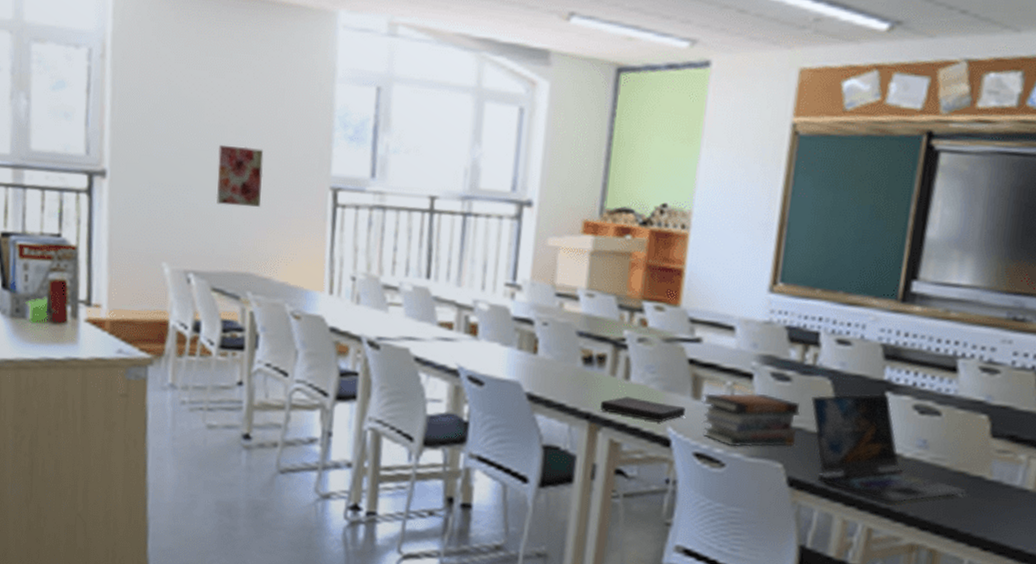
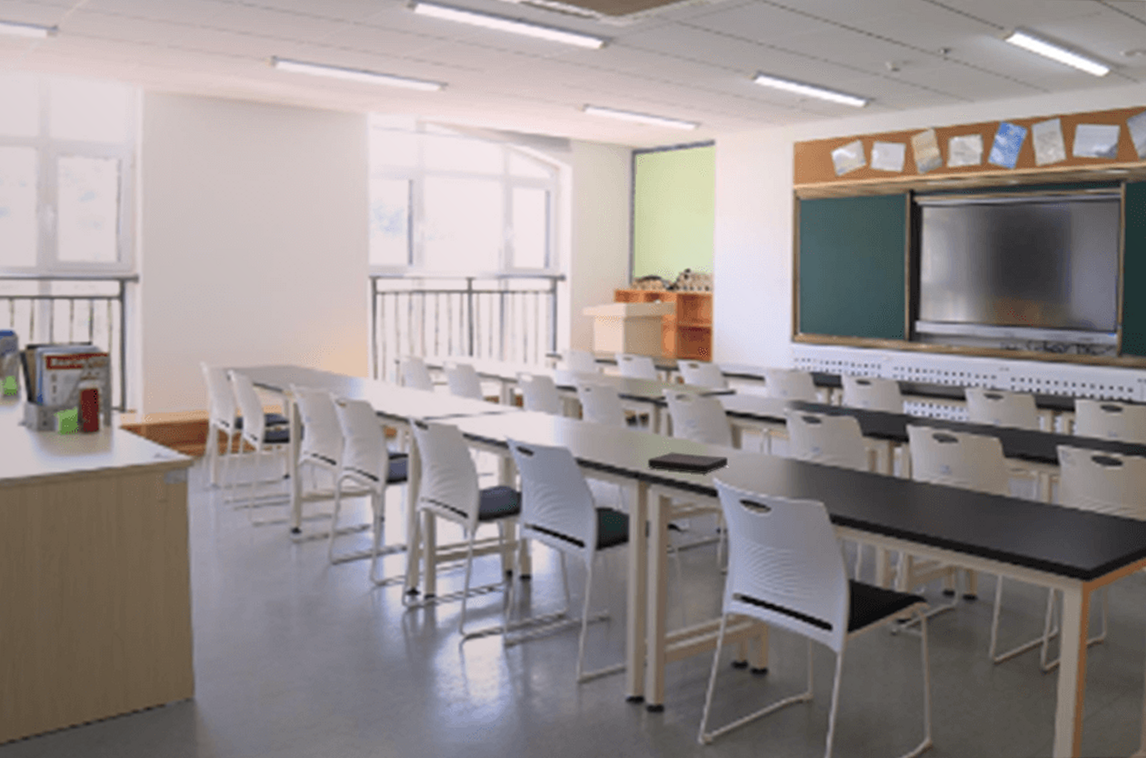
wall art: present [216,144,264,207] -> none [254,243,301,301]
book stack: present [701,393,801,447] -> none [742,437,834,491]
laptop: present [811,393,969,504] -> none [842,426,992,529]

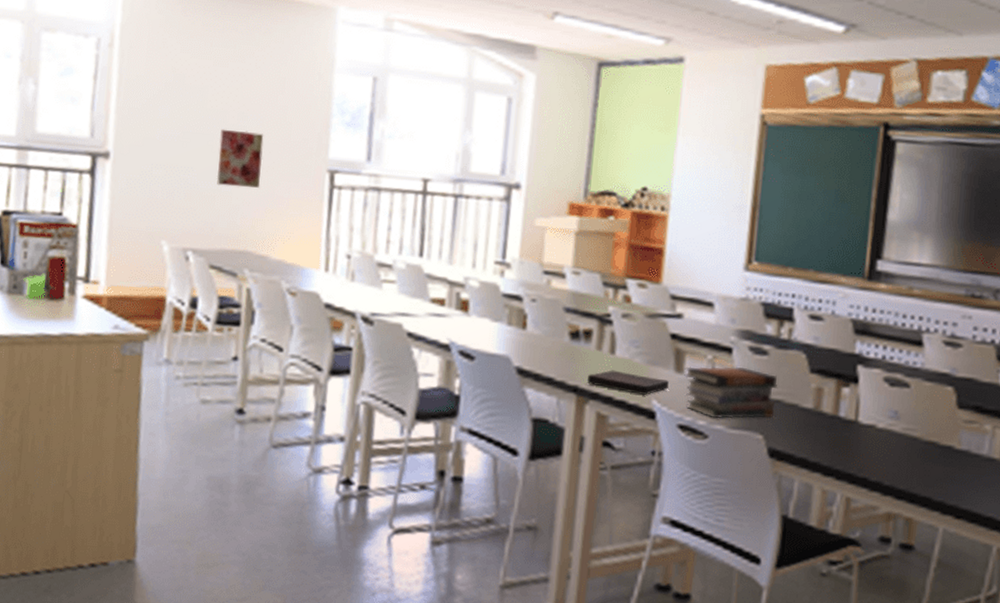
wall art: none [254,243,301,301] -> present [216,129,264,188]
book stack: none [742,437,834,491] -> present [684,366,778,419]

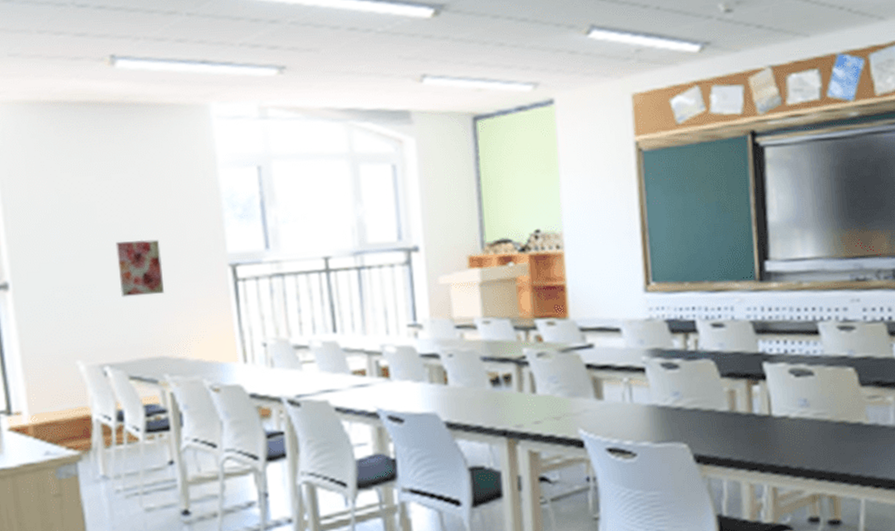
book: present [587,370,669,395] -> none [514,408,592,427]
book stack: present [684,366,778,419] -> none [604,383,694,437]

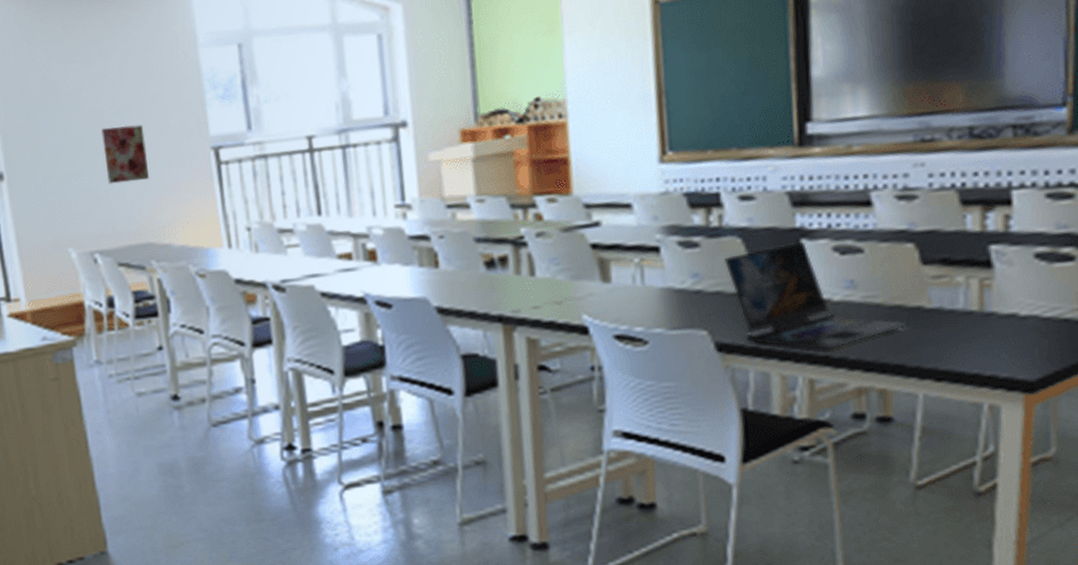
laptop: none [700,364,851,461] -> present [724,241,909,350]

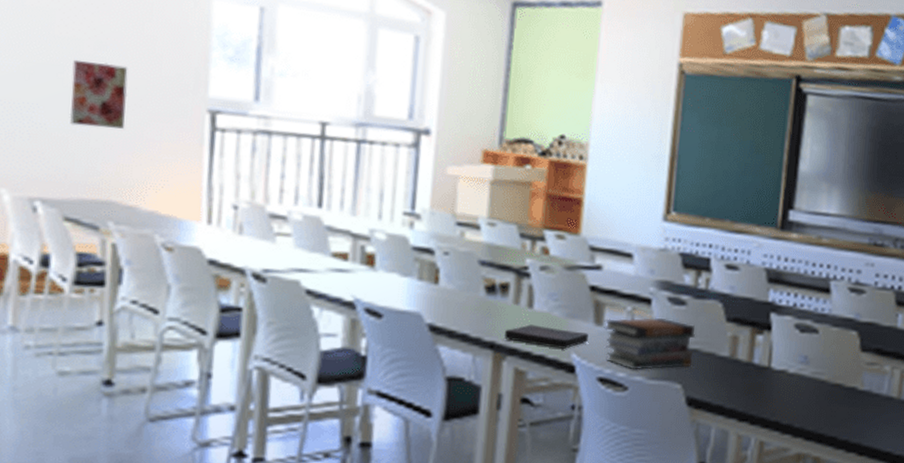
book: none [511,291,598,312] -> present [505,324,589,349]
book stack: none [611,264,716,323] -> present [604,317,696,370]
laptop: present [724,241,909,350] -> none [705,314,844,417]

